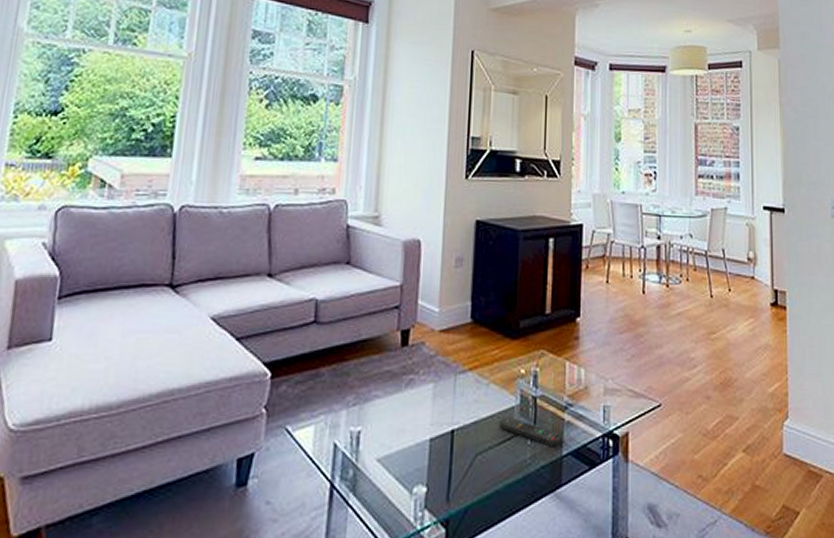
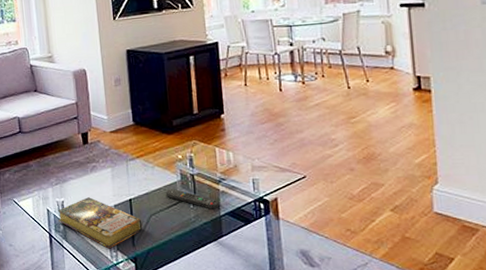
book: none [348,426,464,507] -> present [58,197,143,249]

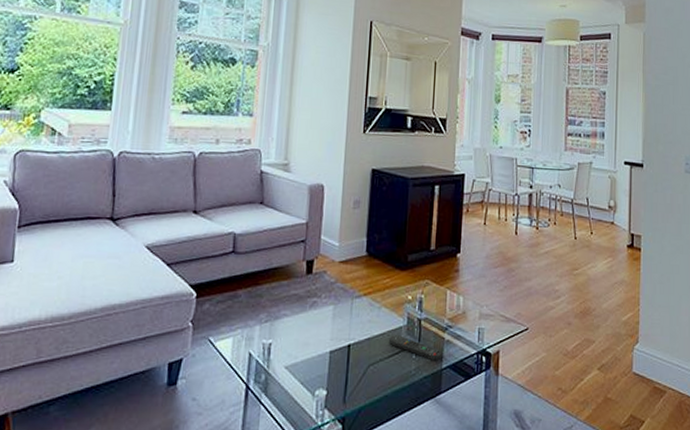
book: present [58,197,143,249] -> none [261,340,358,406]

